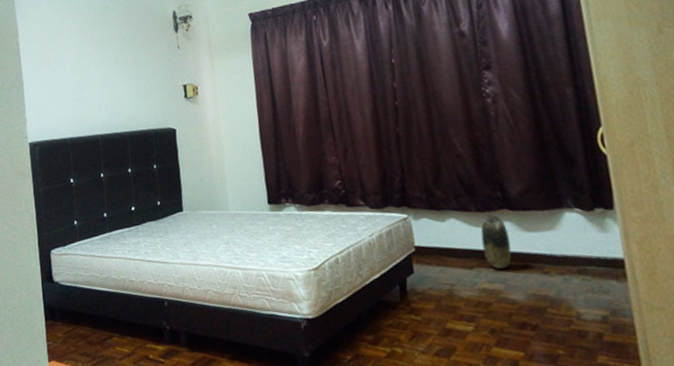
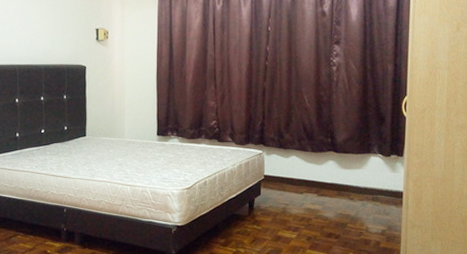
vase: present [480,213,512,269] -> none [312,154,331,194]

